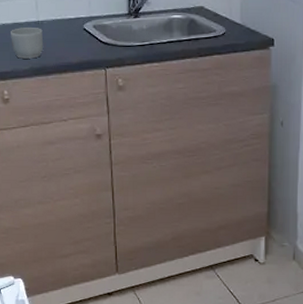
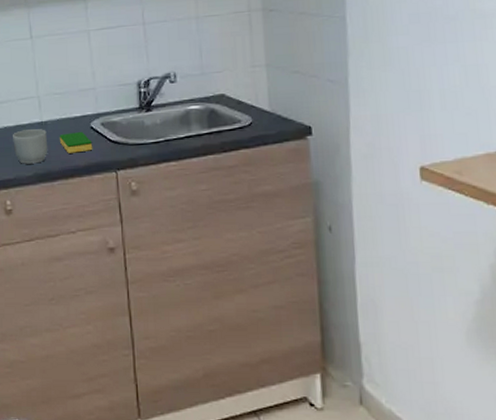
dish sponge: none [54,33,85,51] -> present [59,132,93,153]

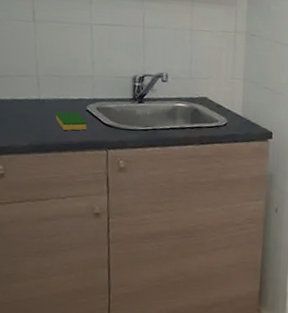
mug: present [13,129,48,164] -> none [9,104,44,136]

